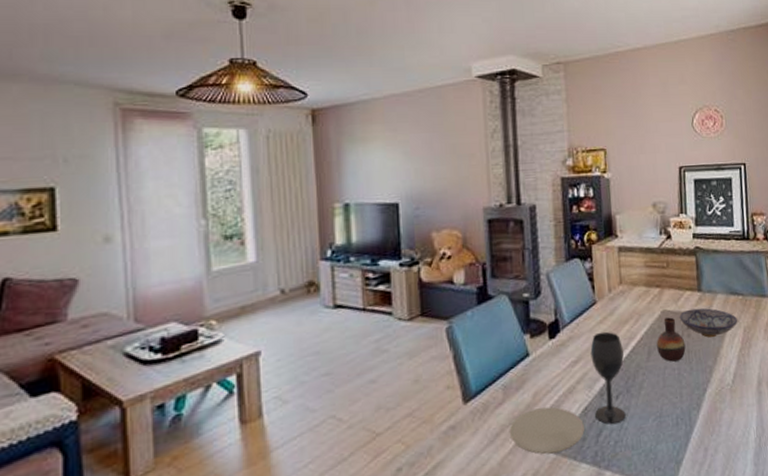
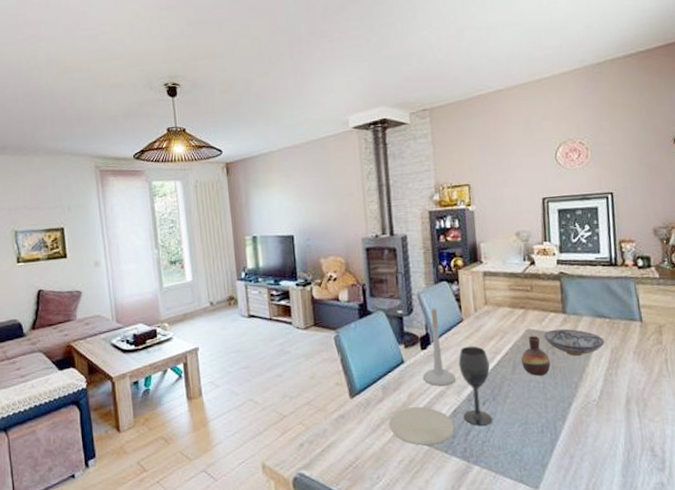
candlestick: none [550,289,587,381] -> present [422,308,455,386]

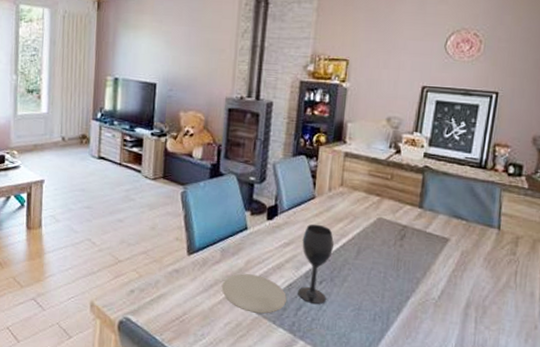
candlestick: present [422,308,455,386] -> none [263,180,297,259]
vase: present [521,336,551,376] -> none [367,225,396,266]
bowl: present [543,328,605,357] -> none [394,222,457,254]

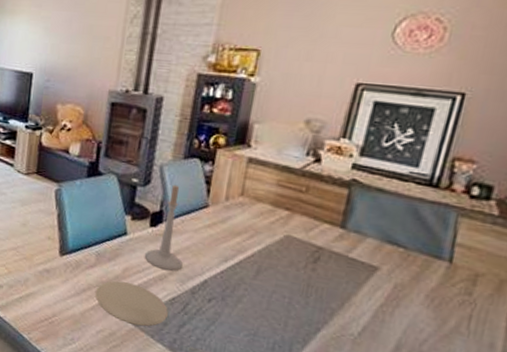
candlestick: none [263,180,297,259] -> present [144,184,183,271]
wine glass: present [298,224,334,304] -> none [181,235,228,324]

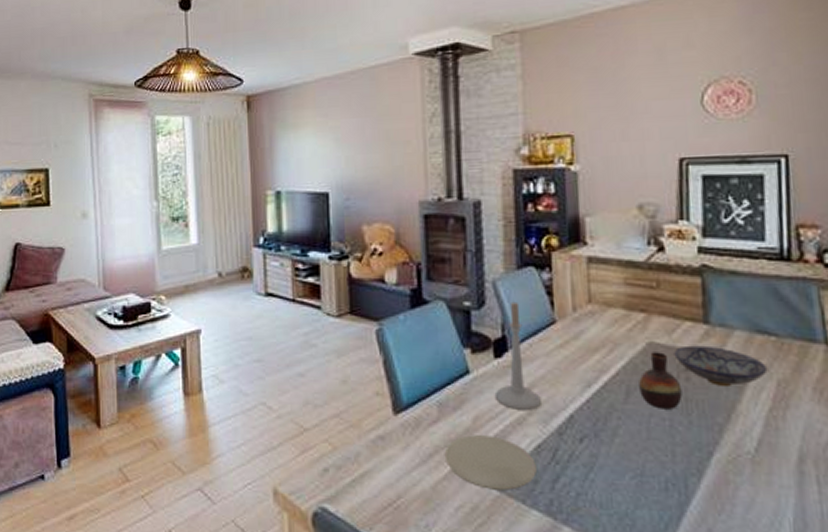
vase: none [268,243,307,291] -> present [639,352,683,409]
bowl: none [306,243,389,282] -> present [673,345,768,388]

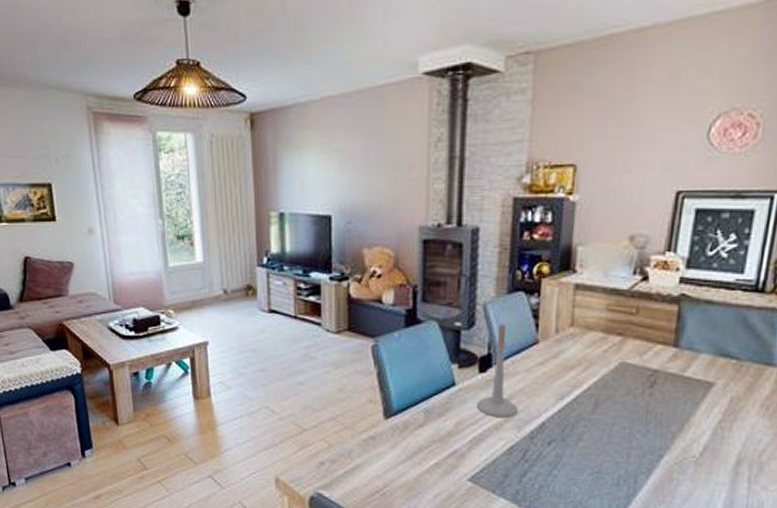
plate: present [444,435,537,491] -> none [427,437,508,483]
vase: present [639,352,683,409] -> none [606,371,645,420]
bowl: present [673,345,768,388] -> none [642,365,724,402]

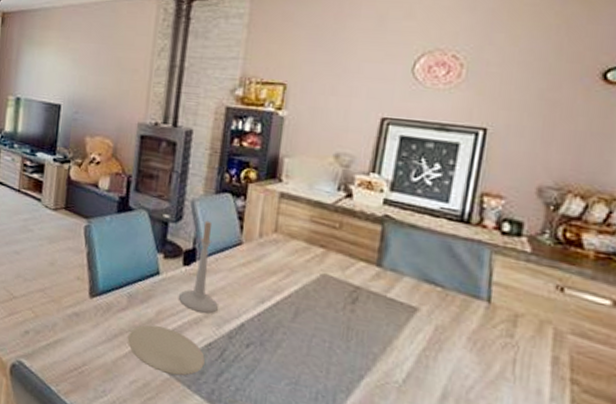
plate: none [427,437,508,483] -> present [127,325,205,376]

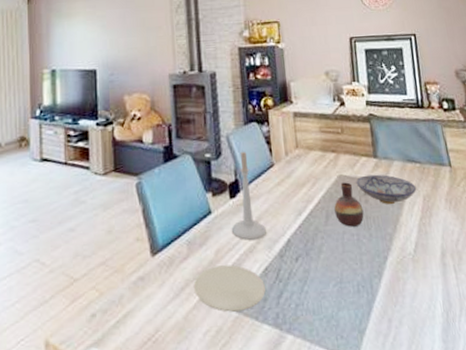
vase: none [307,283,346,334] -> present [334,182,364,227]
bowl: none [344,282,429,324] -> present [356,174,417,205]

